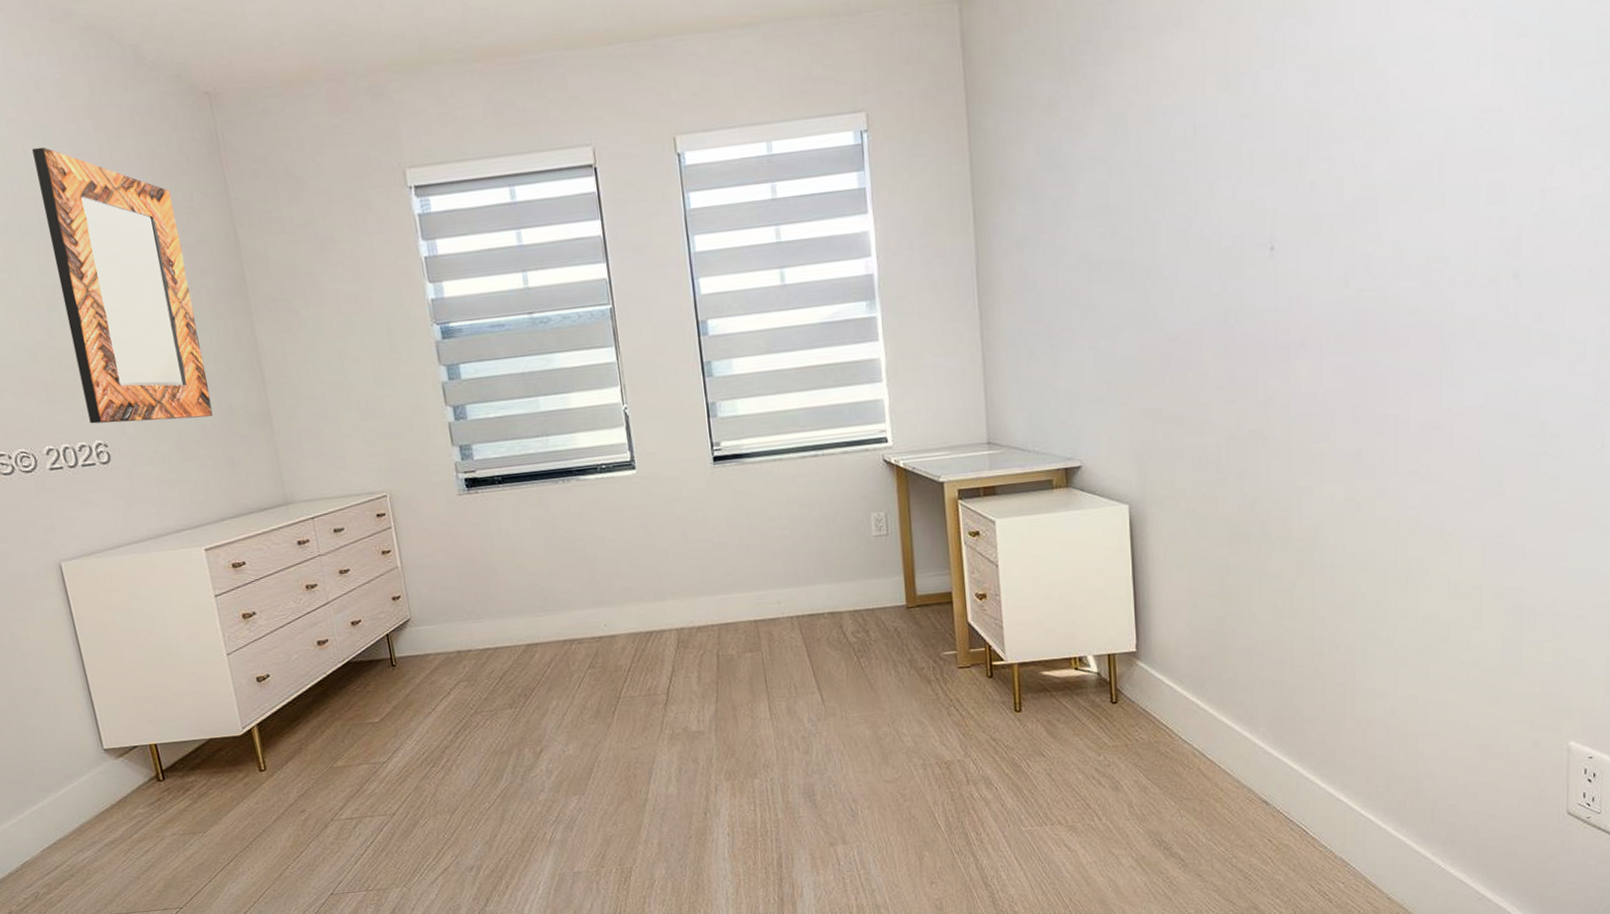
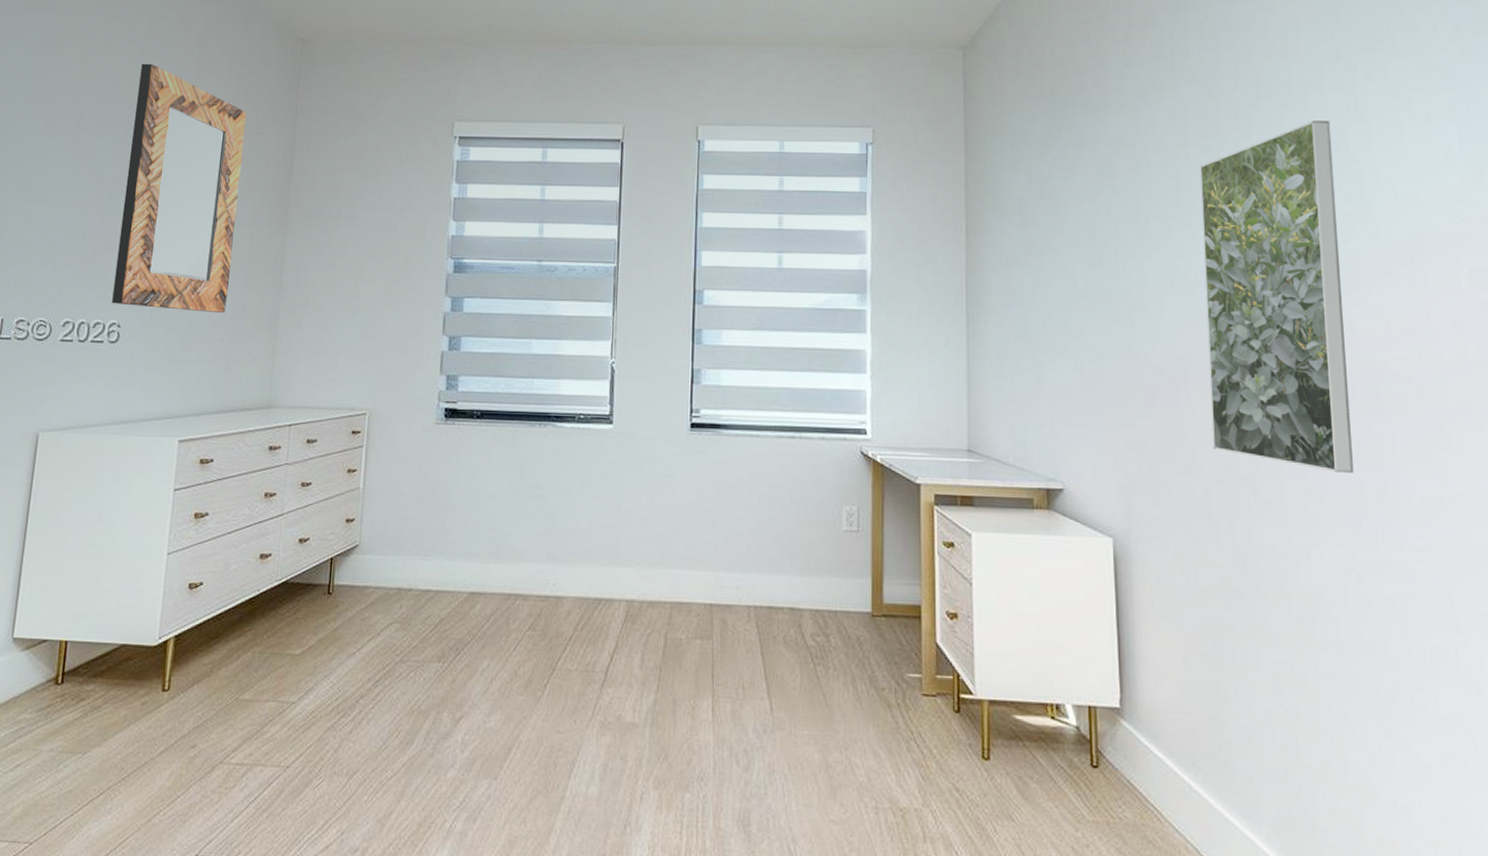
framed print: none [1218,34,1359,412] -> present [1200,120,1353,473]

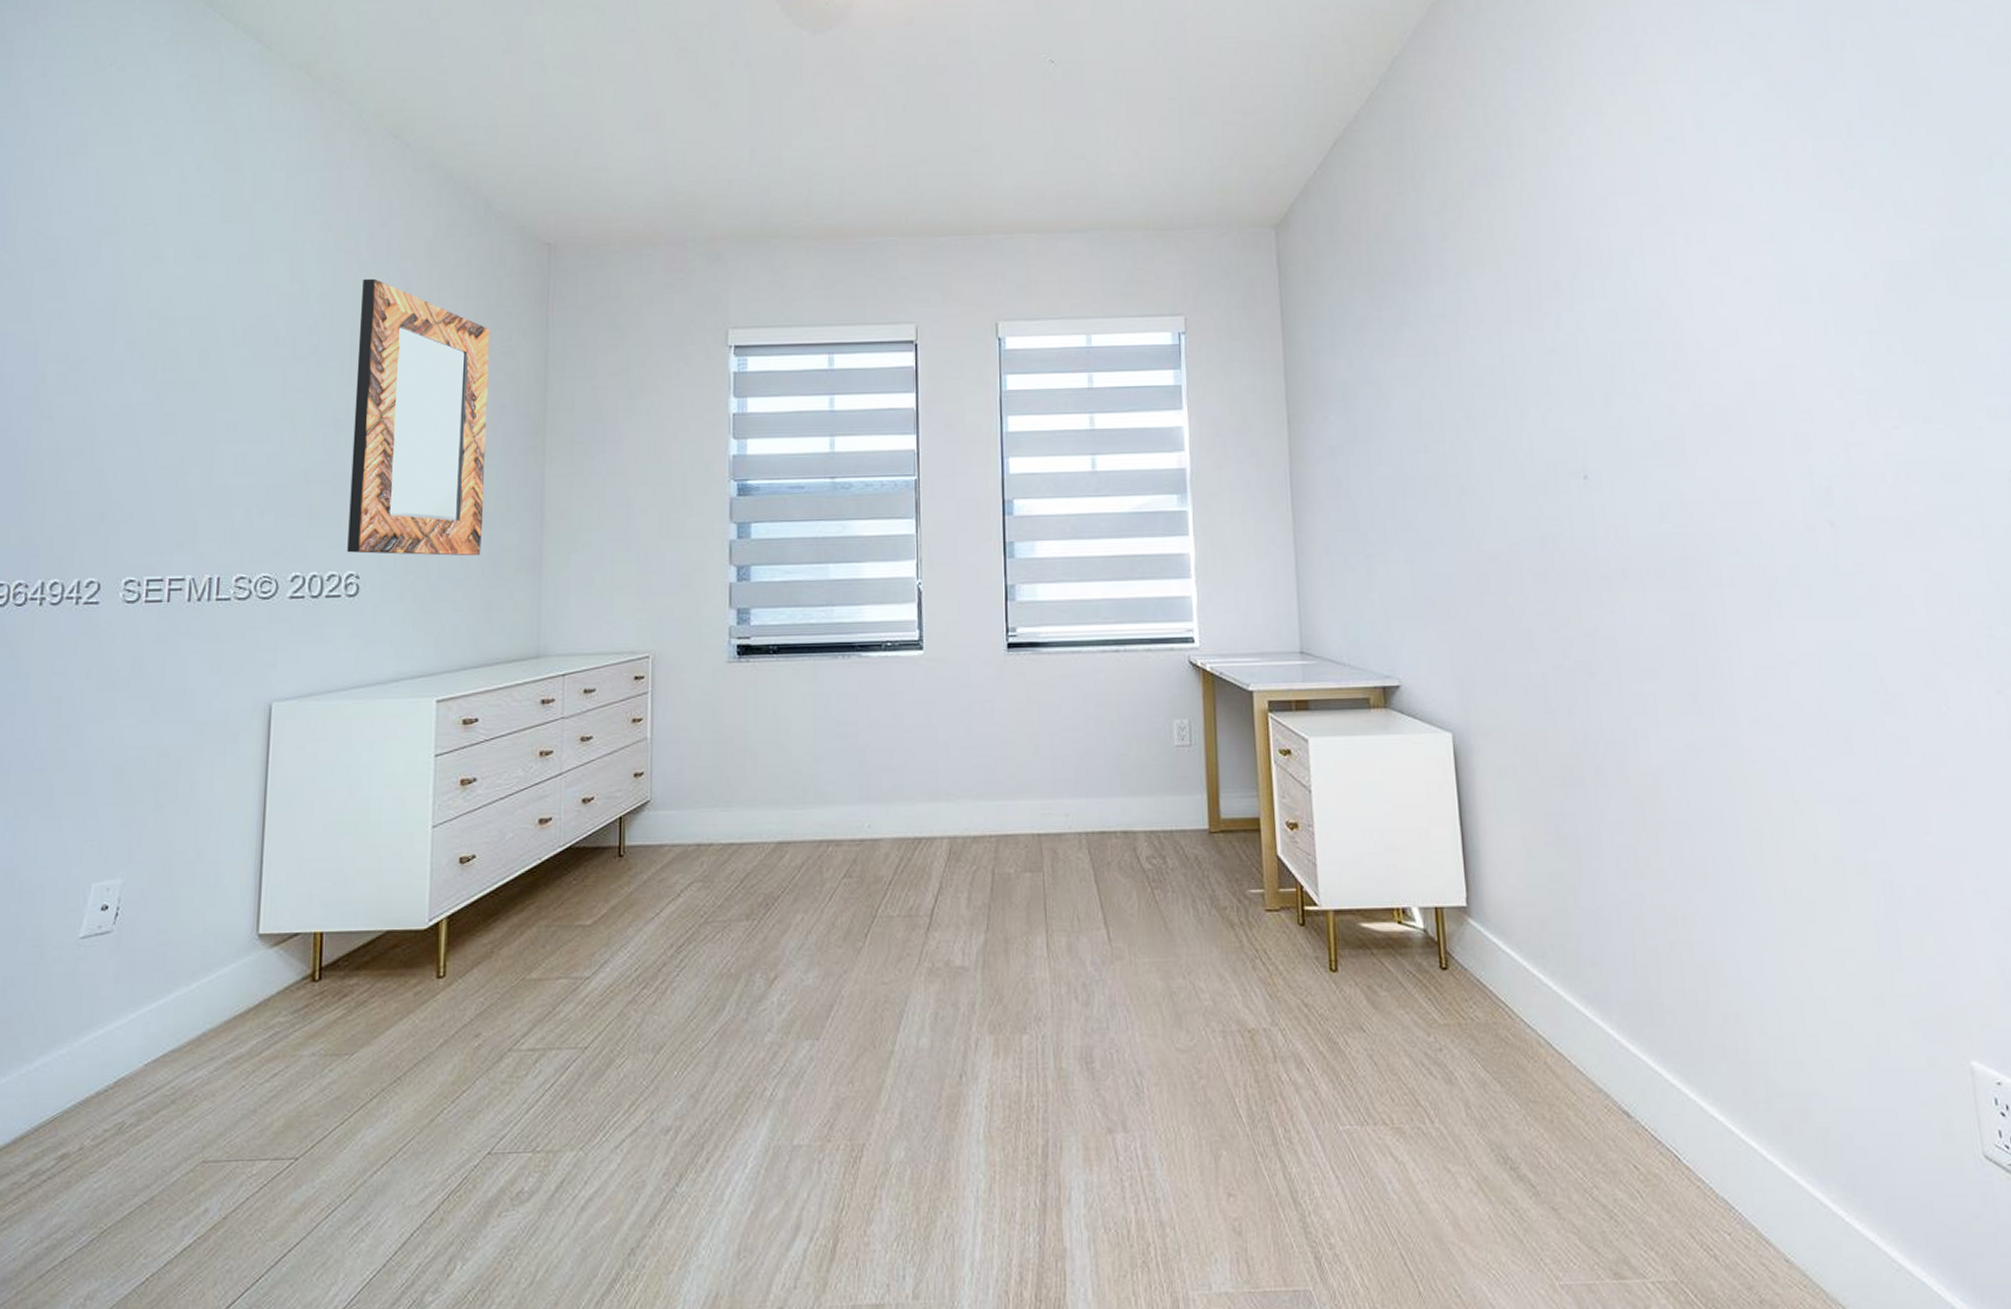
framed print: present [1200,120,1353,473] -> none [1524,288,1688,649]

